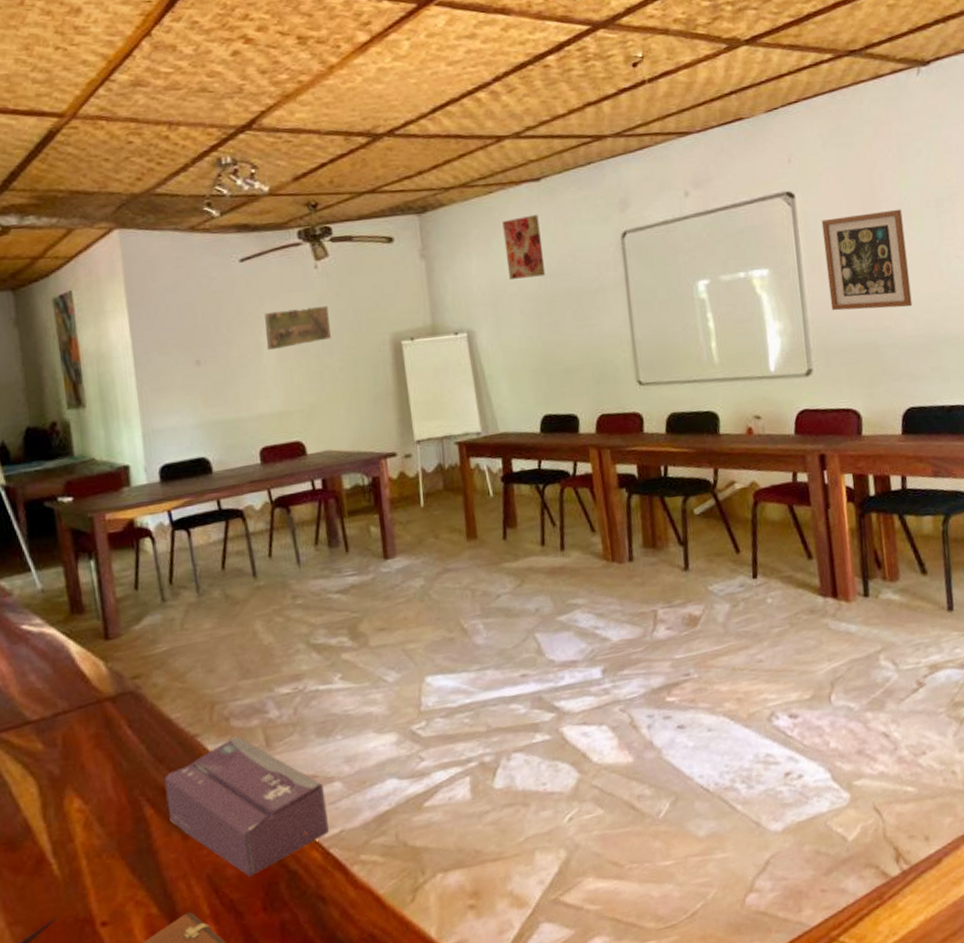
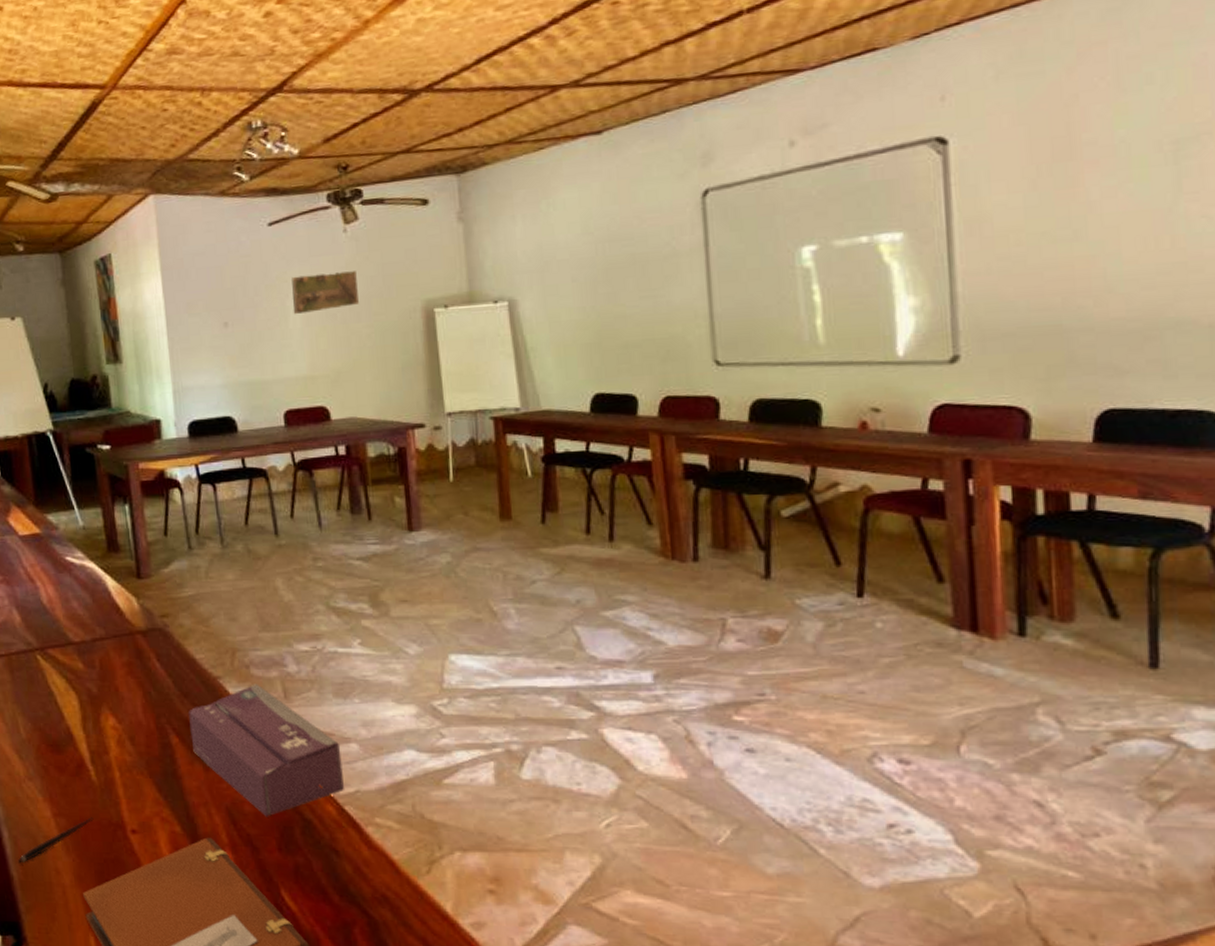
wall art: present [502,214,546,279] -> none [554,171,604,244]
wall art: present [821,209,913,311] -> none [986,154,1123,285]

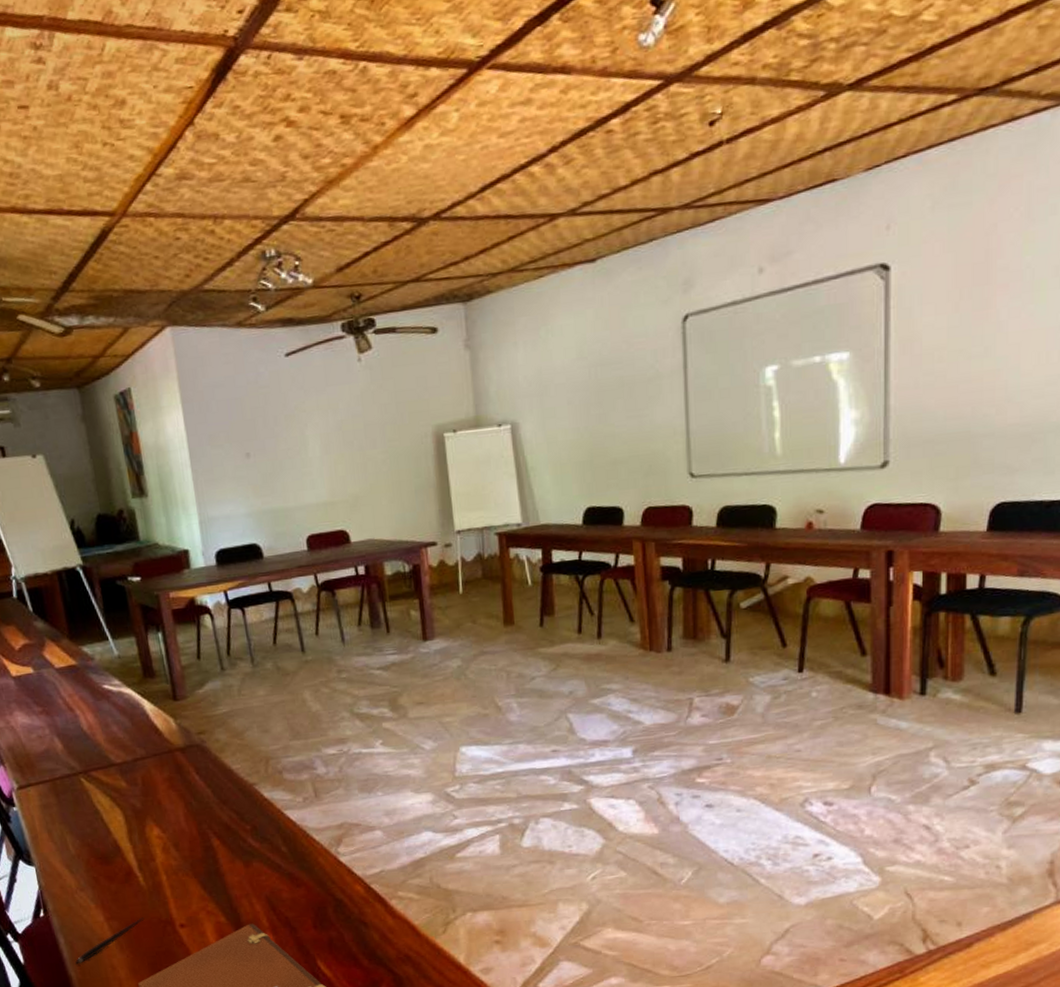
tissue box: present [189,684,344,817] -> none [228,786,370,901]
map: present [292,271,359,315] -> none [310,399,374,444]

